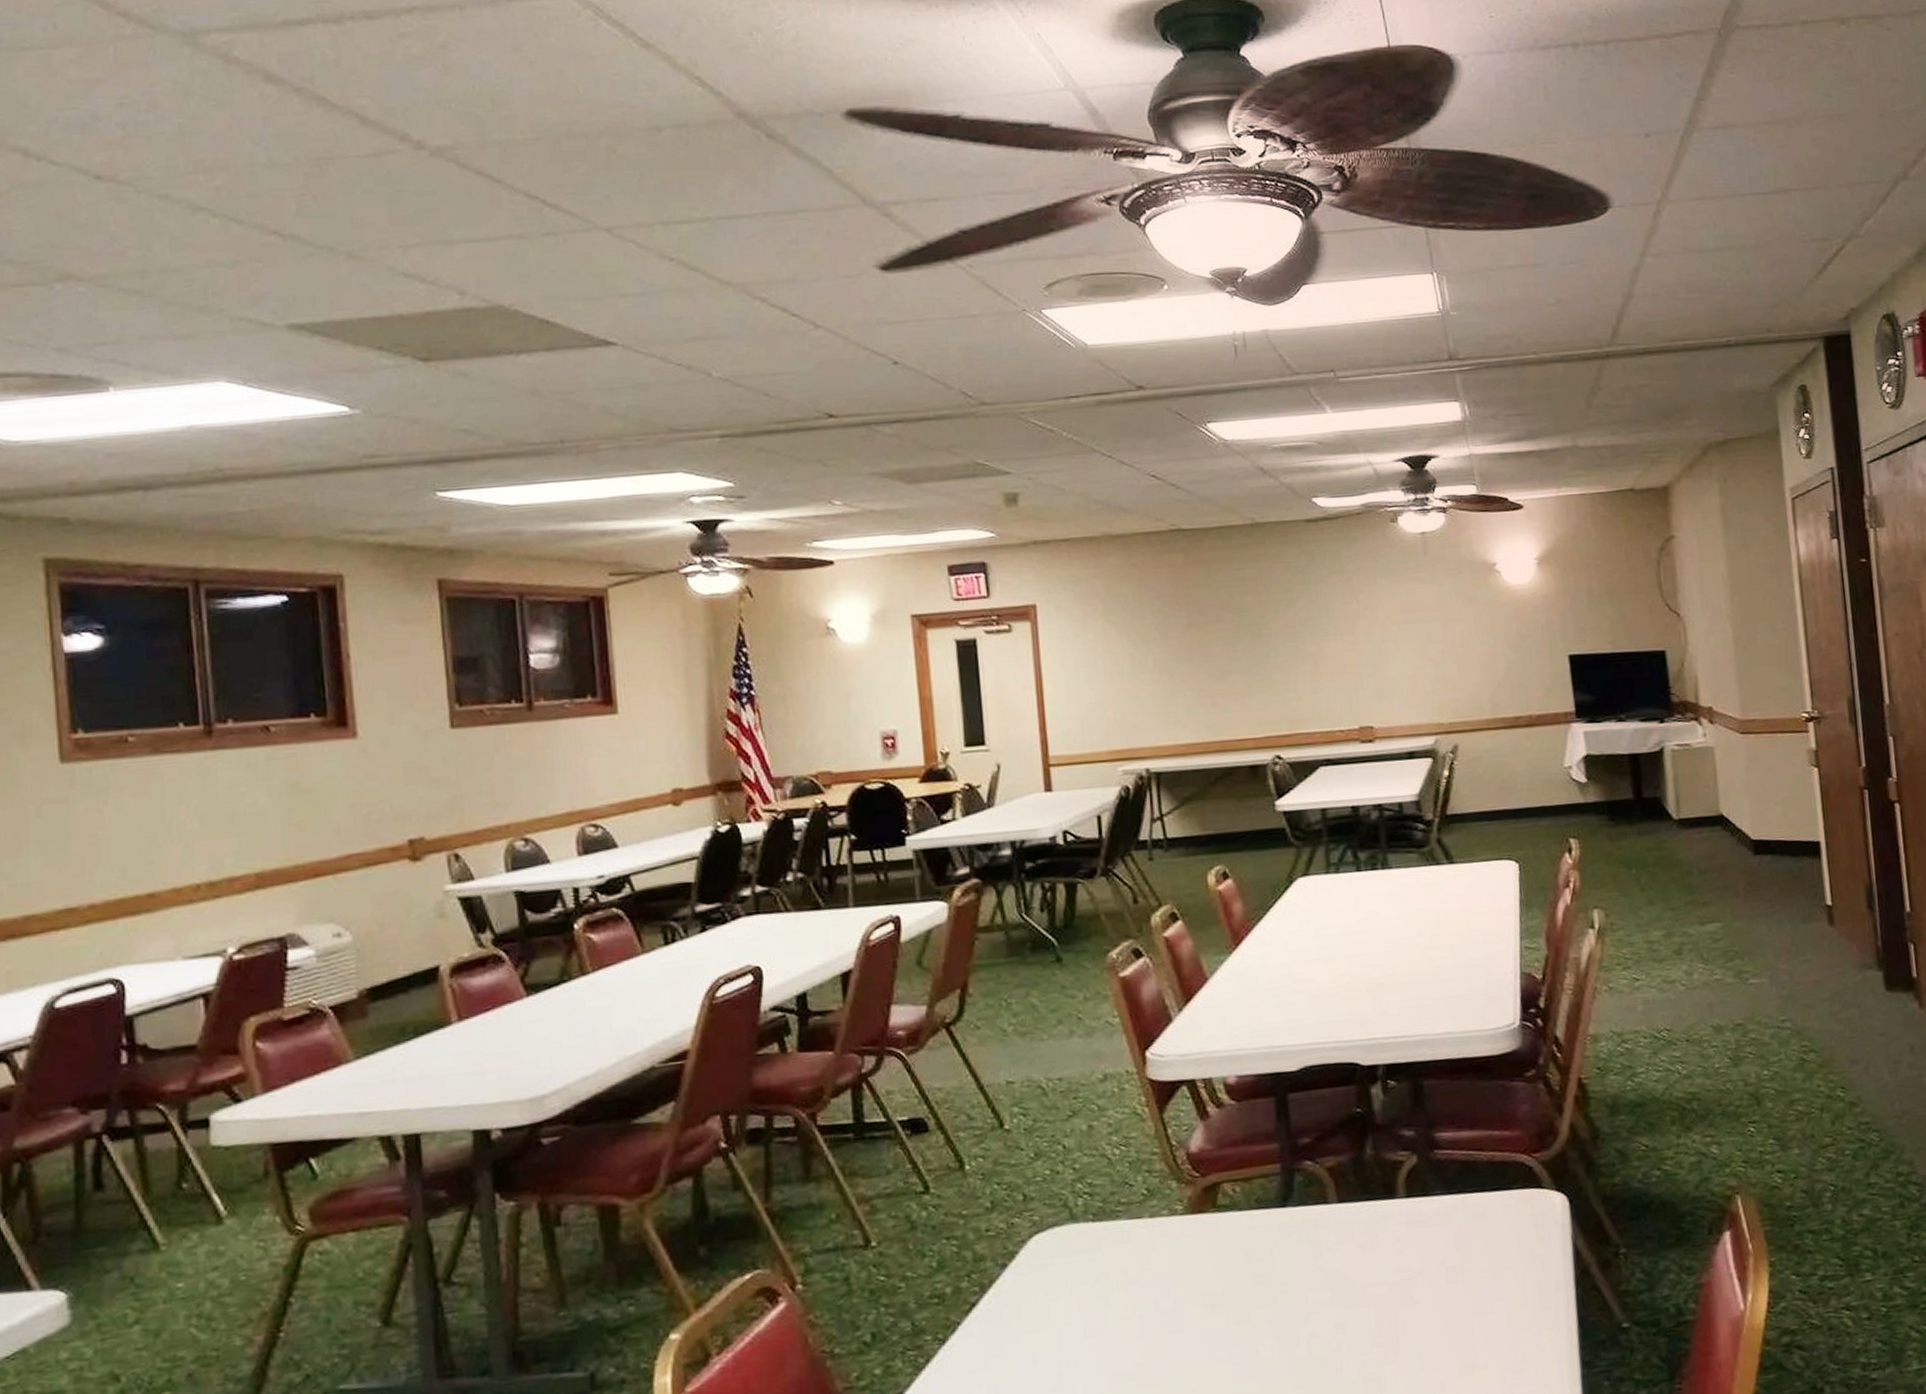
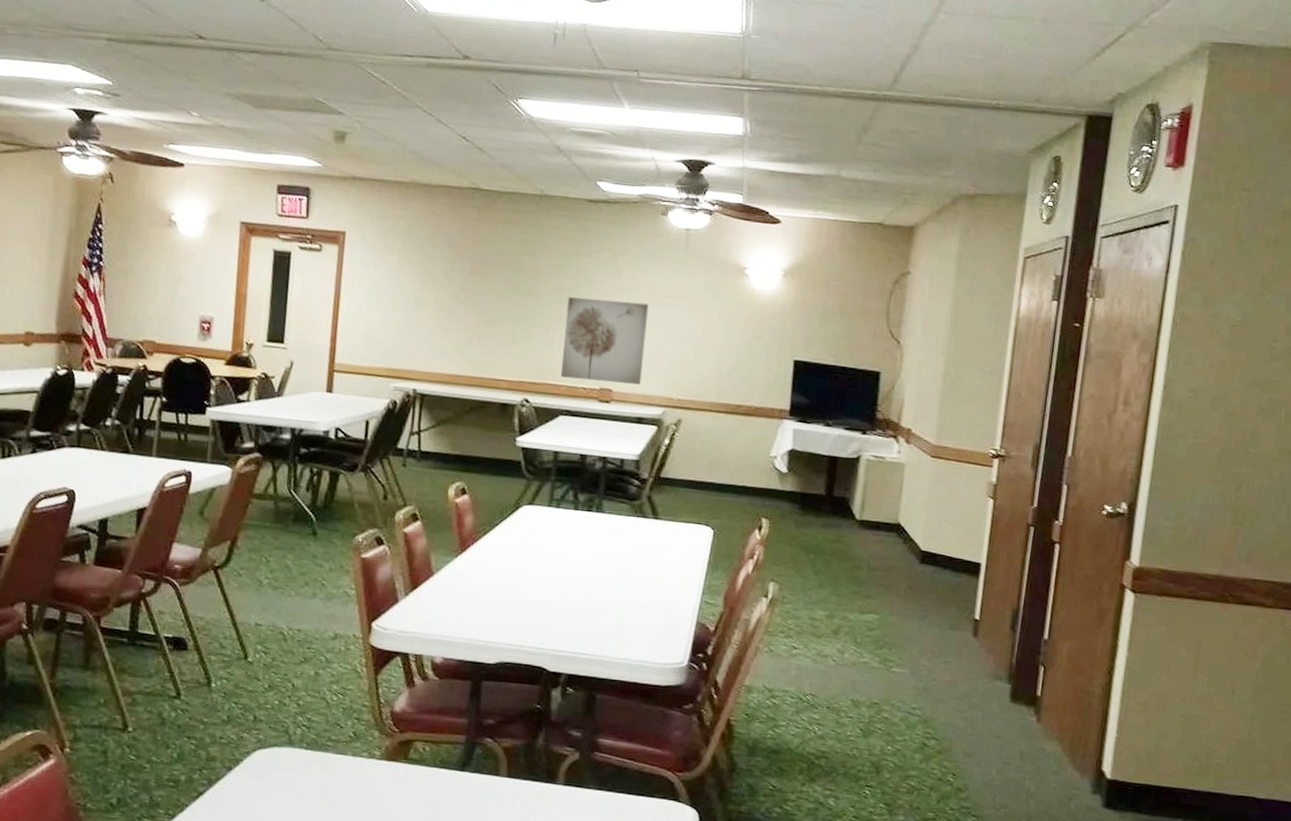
wall art: none [1303,623,1404,723] -> present [560,297,649,385]

